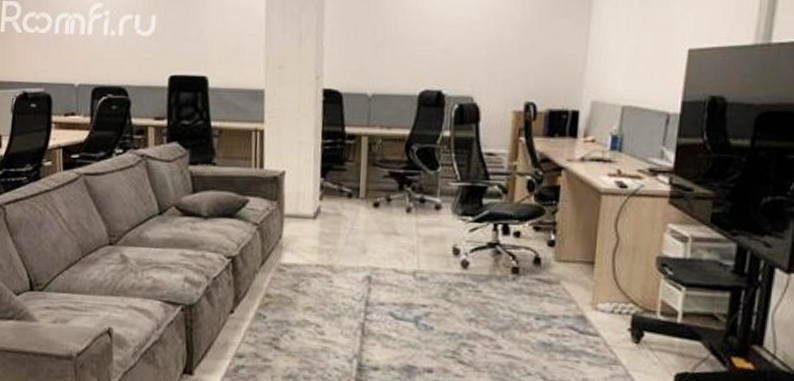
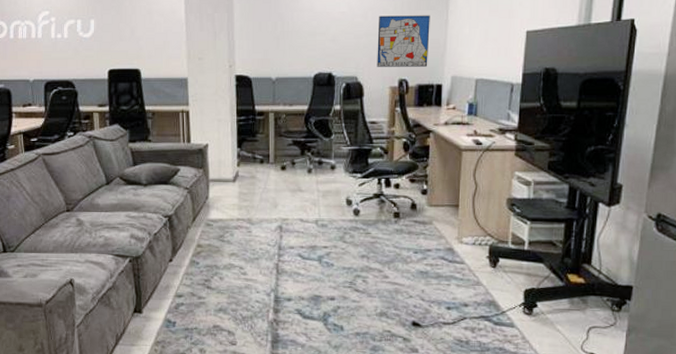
wall art: none [498,23,568,88] -> present [377,15,430,67]

